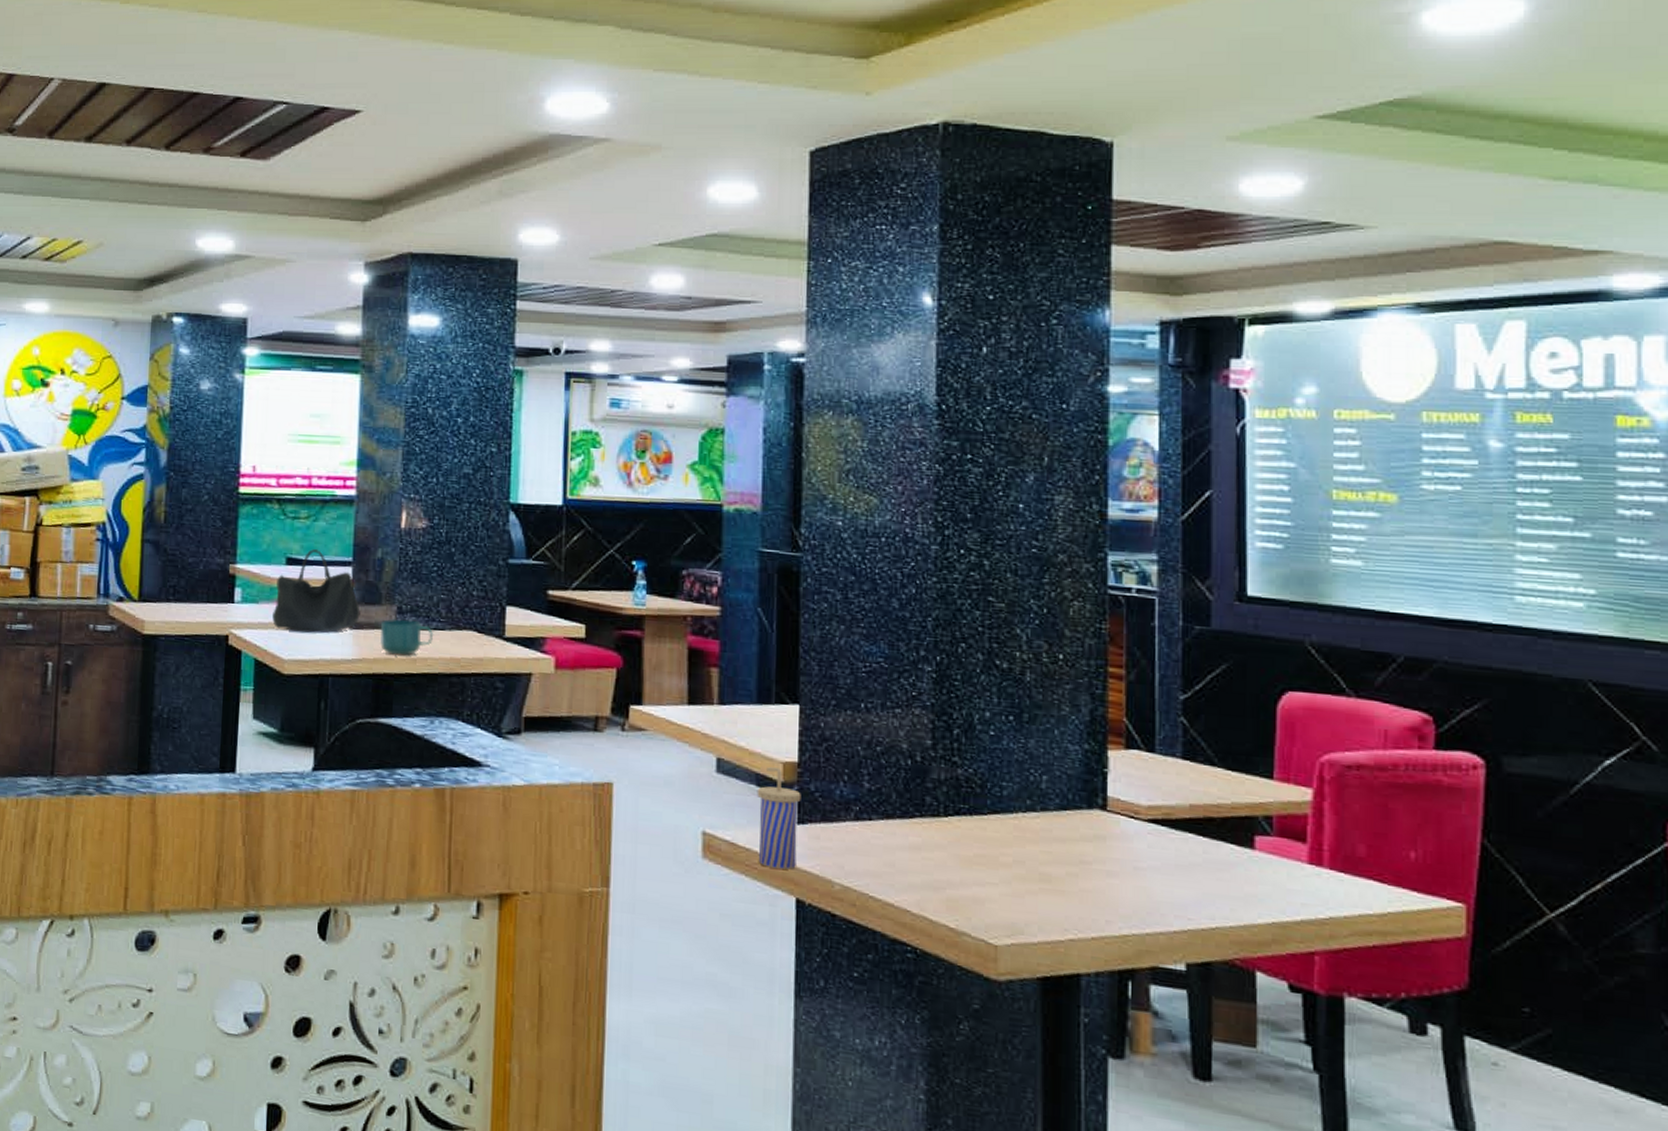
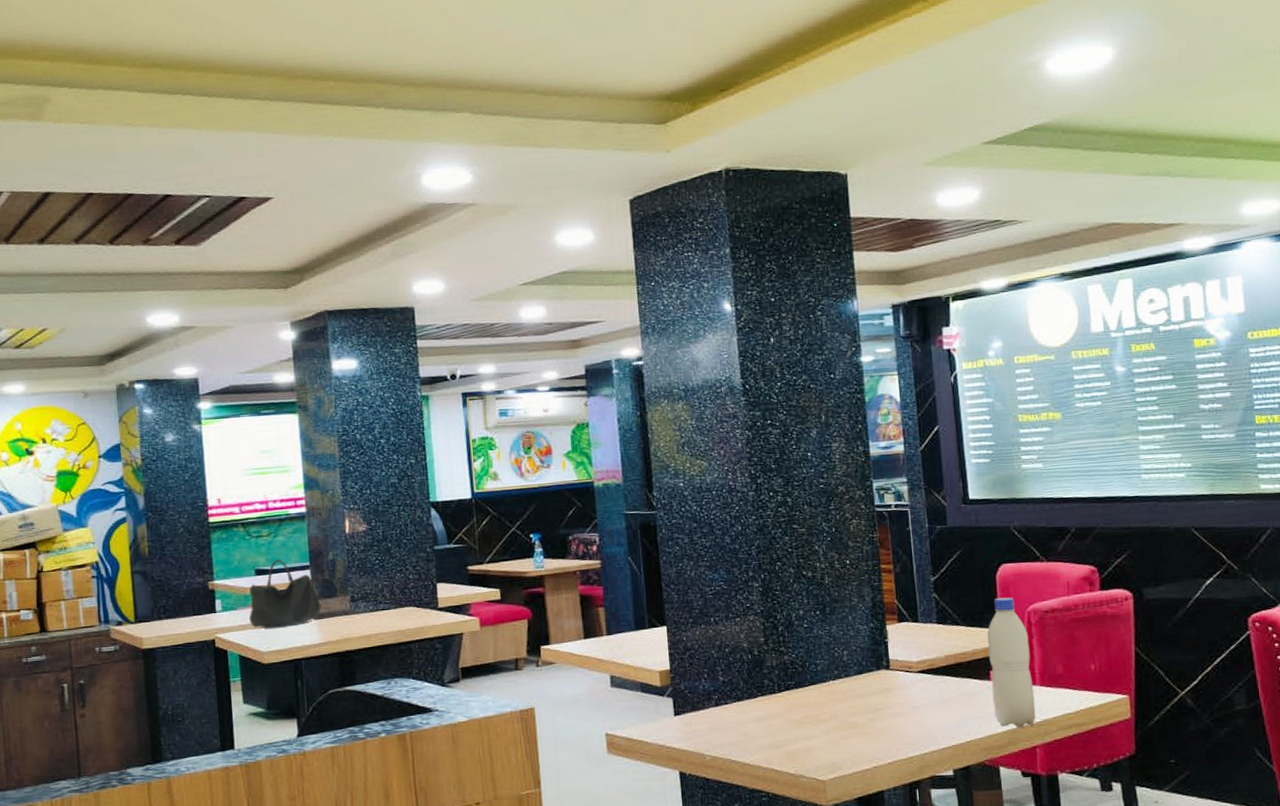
cup: present [379,618,434,655] -> none [338,605,383,635]
beverage cup: present [757,767,801,870] -> none [642,676,677,752]
water bottle: none [1254,736,1319,922] -> present [987,597,1036,727]

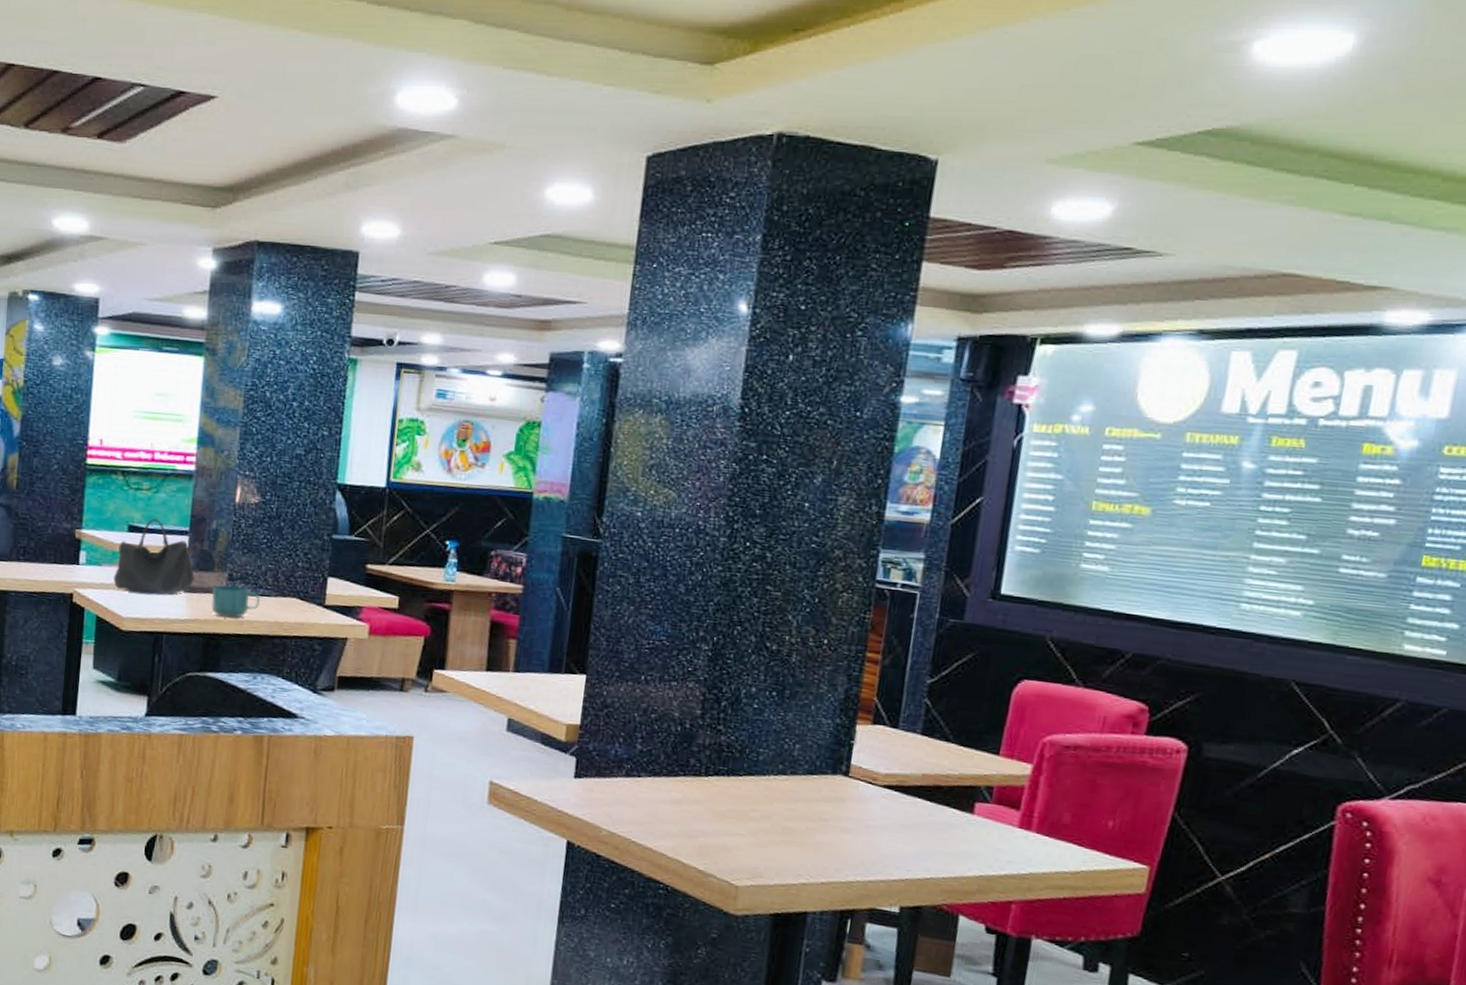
cup: none [338,605,383,635] -> present [210,584,261,618]
water bottle: present [987,597,1036,727] -> none [968,718,1037,876]

